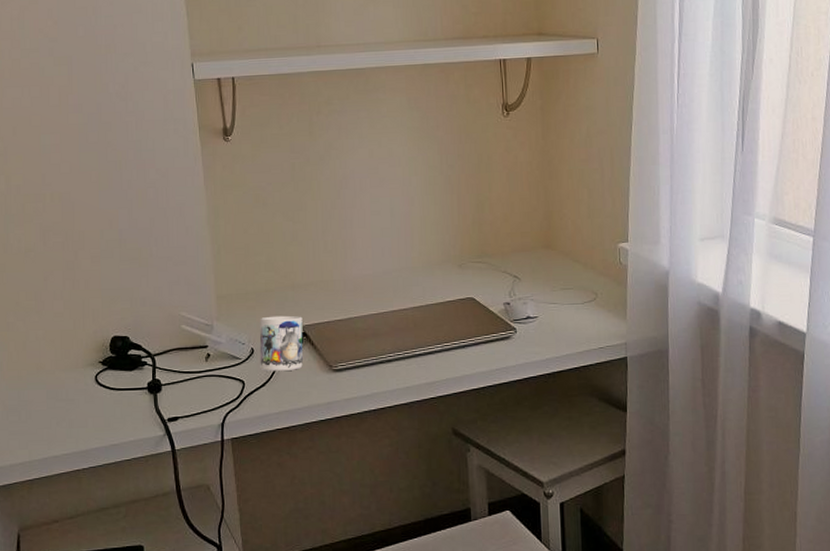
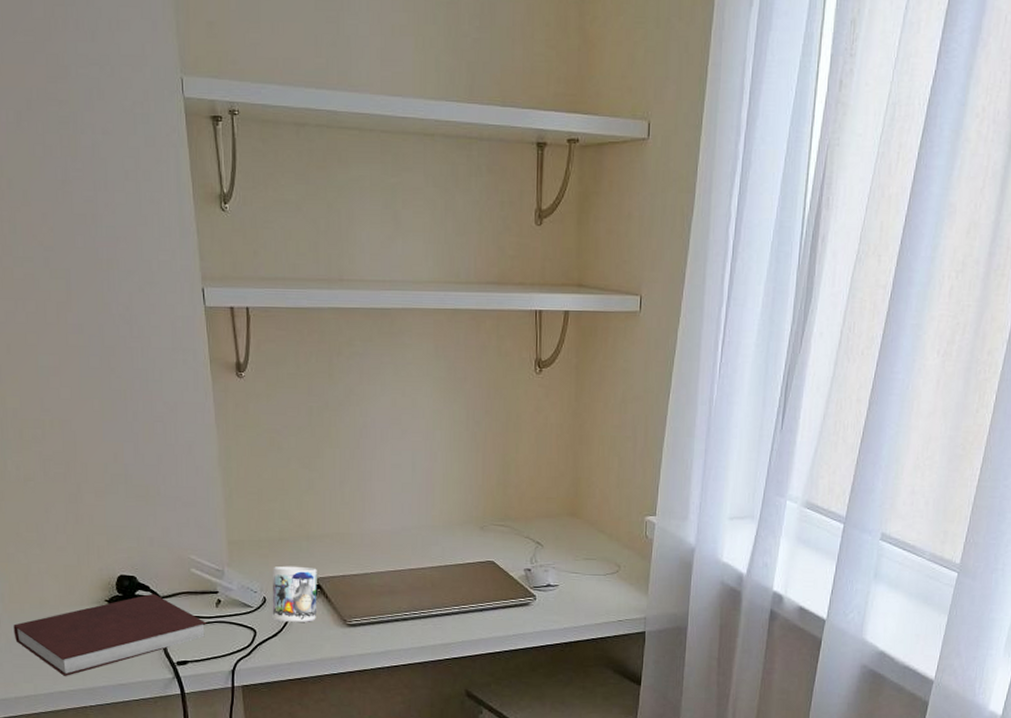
notebook: none [11,351,197,440] -> present [13,593,207,676]

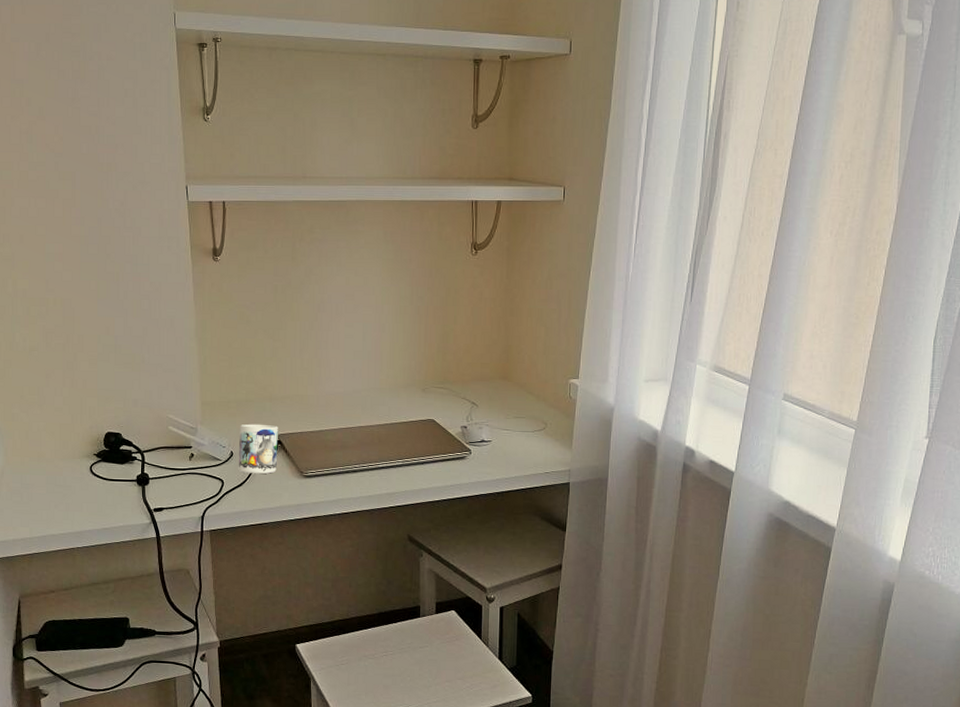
notebook: present [13,593,207,676] -> none [14,448,181,521]

